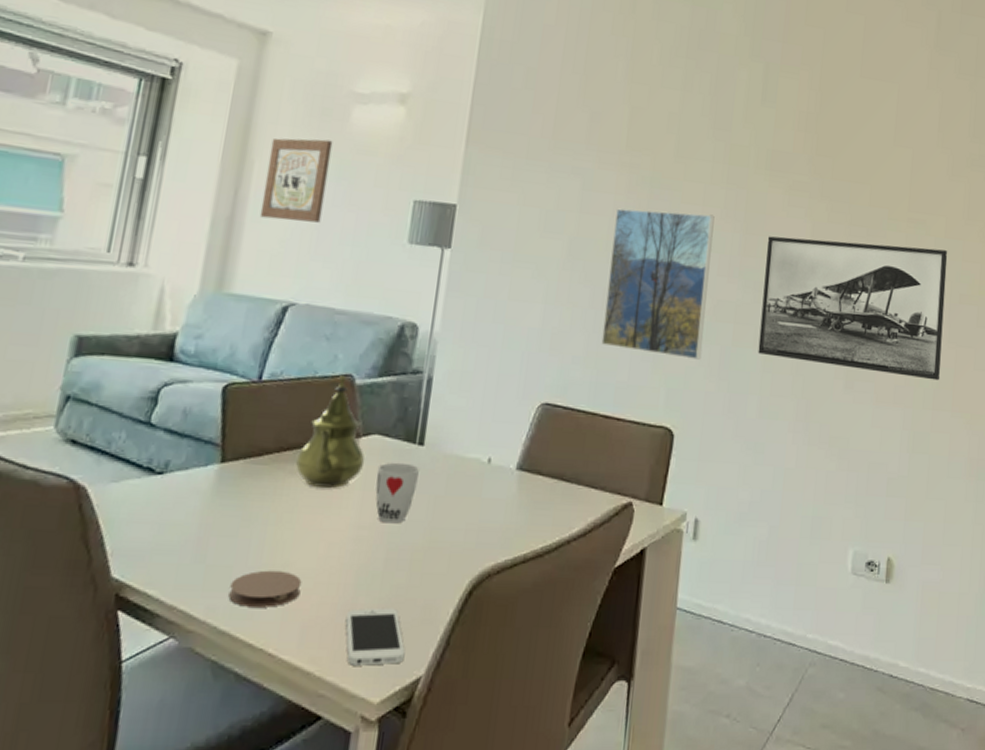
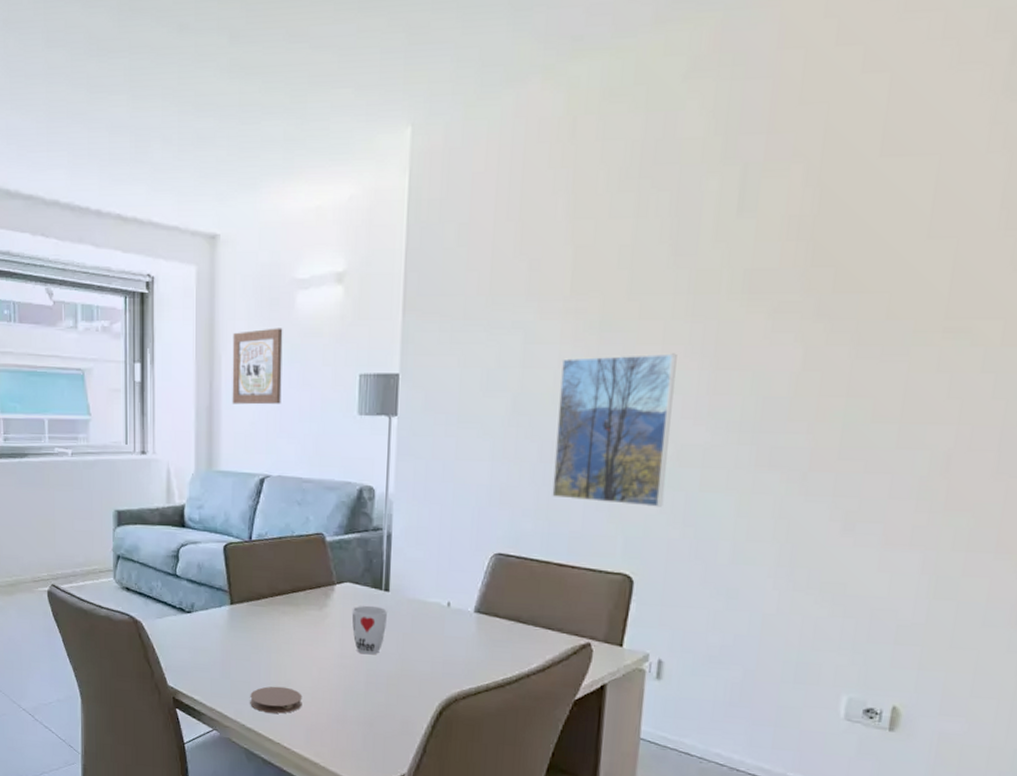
teapot: present [295,374,365,488] -> none [285,533,341,625]
smartphone: present [345,607,406,666] -> none [339,719,390,763]
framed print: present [758,236,948,381] -> none [731,362,1005,519]

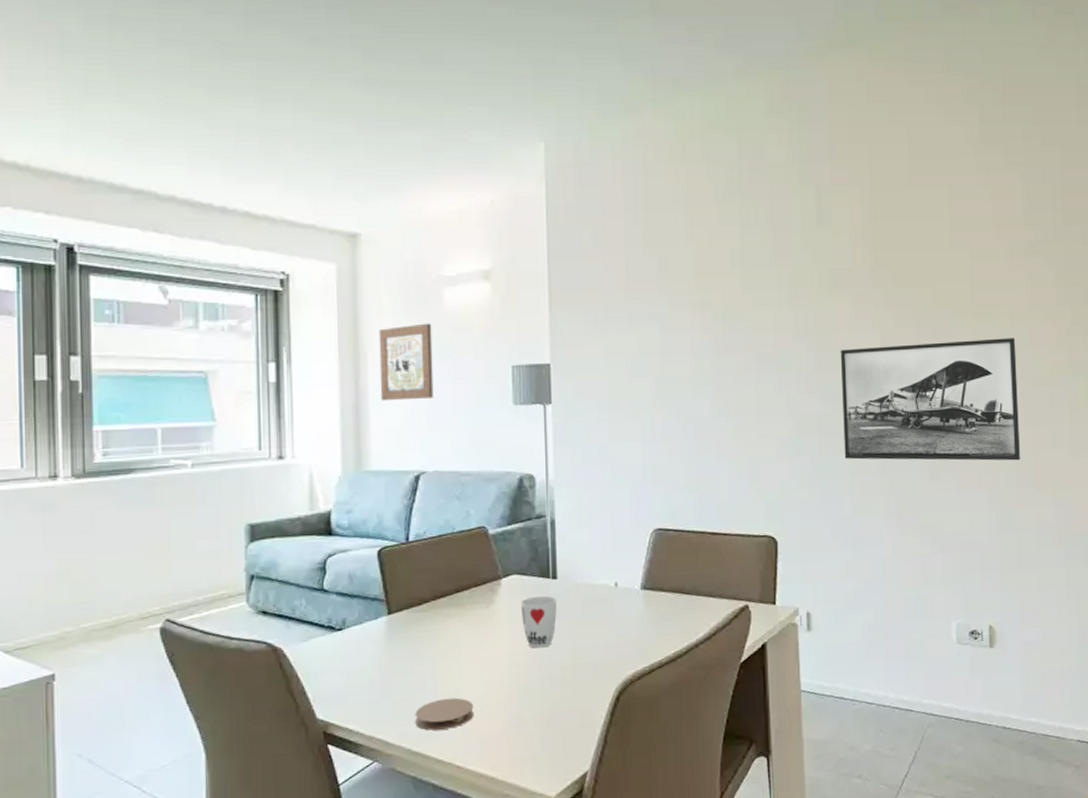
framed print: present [552,353,677,507] -> none [694,338,793,473]
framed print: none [731,362,1005,519] -> present [840,338,1021,461]

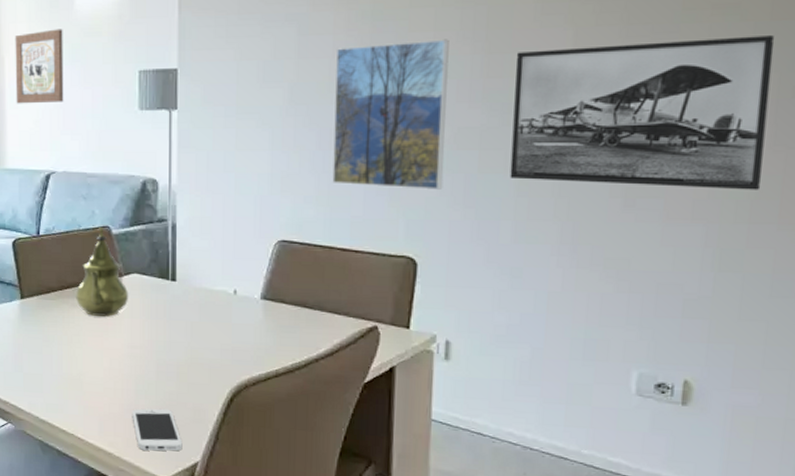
coaster: present [415,697,474,731] -> none [43,378,94,405]
teapot: none [450,527,509,625] -> present [75,226,129,316]
smartphone: none [515,717,571,768] -> present [132,408,183,451]
cup: present [520,595,557,649] -> none [140,295,175,344]
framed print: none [694,338,793,473] -> present [332,39,449,190]

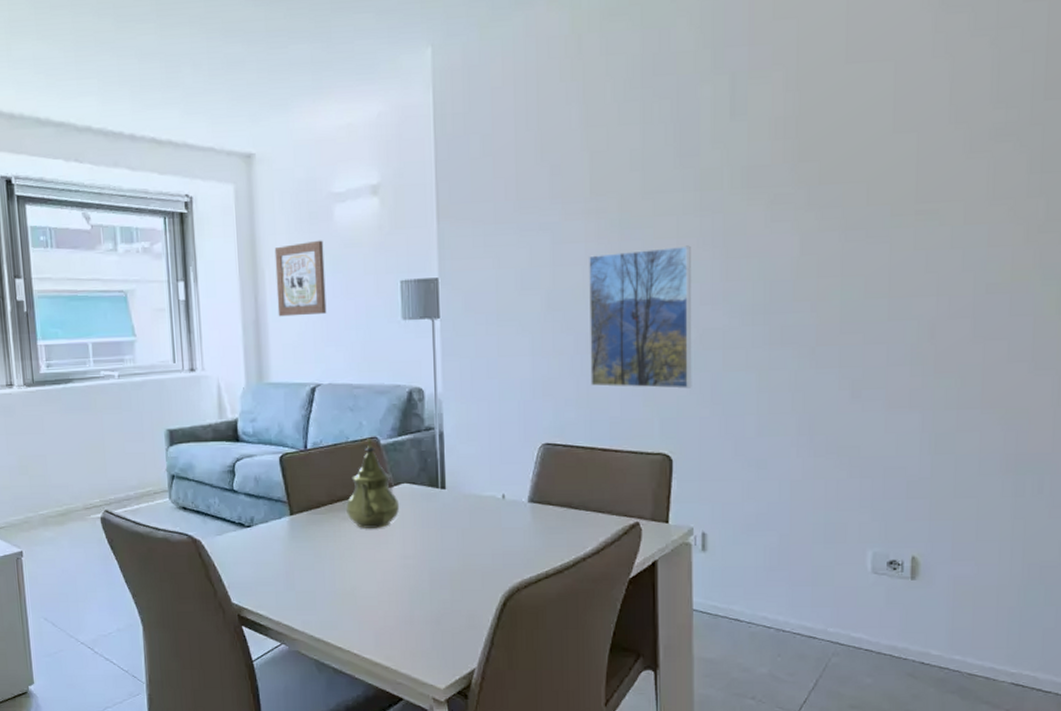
smartphone: present [132,408,183,451] -> none [407,617,459,661]
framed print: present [510,35,775,190] -> none [751,238,969,379]

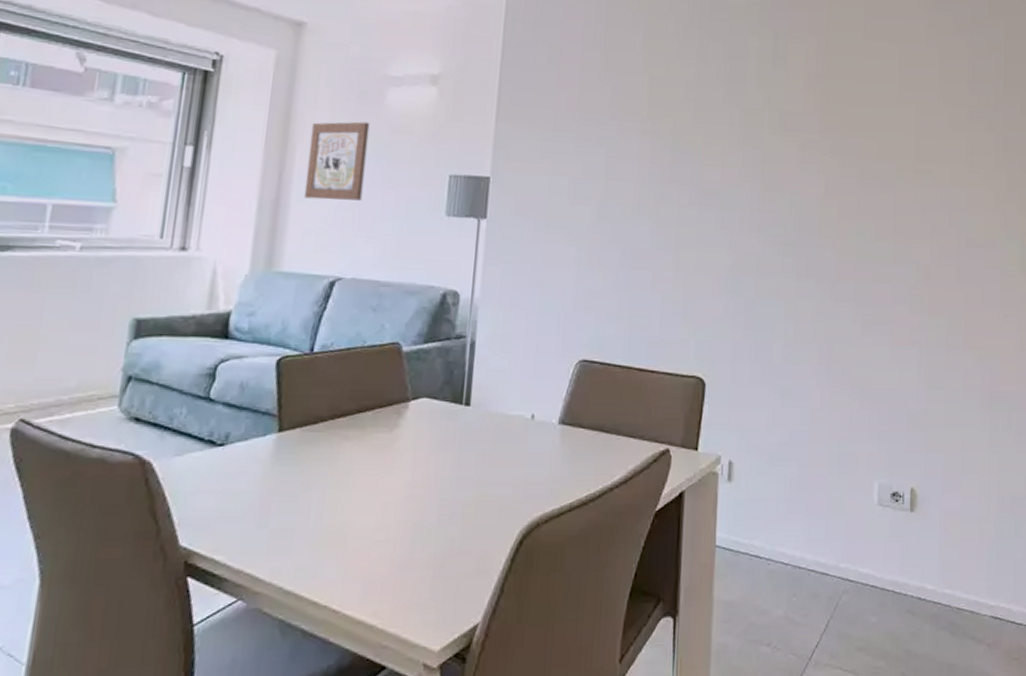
teapot: present [345,437,400,528] -> none [349,343,416,450]
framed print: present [588,245,692,389] -> none [633,173,734,312]

